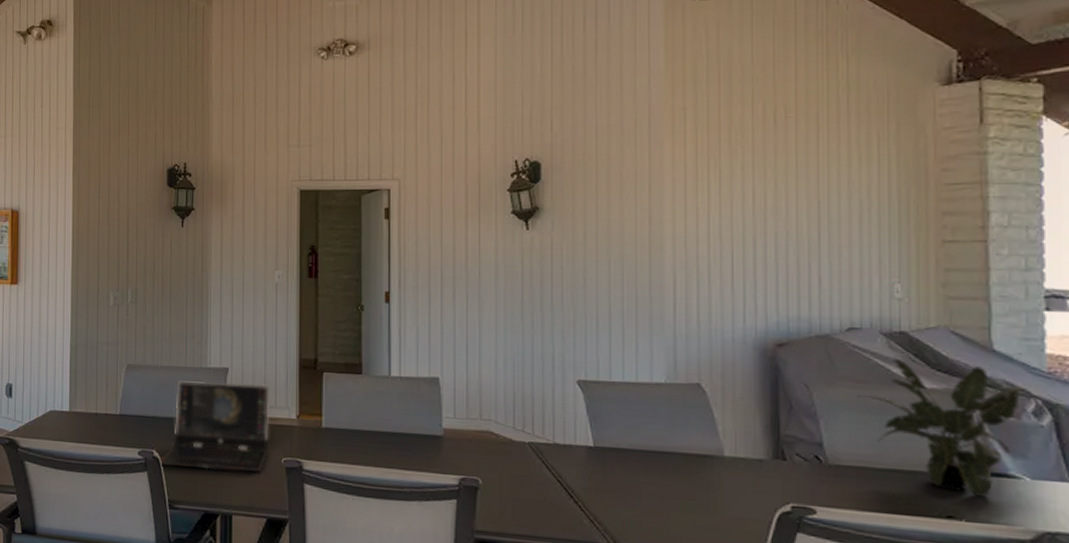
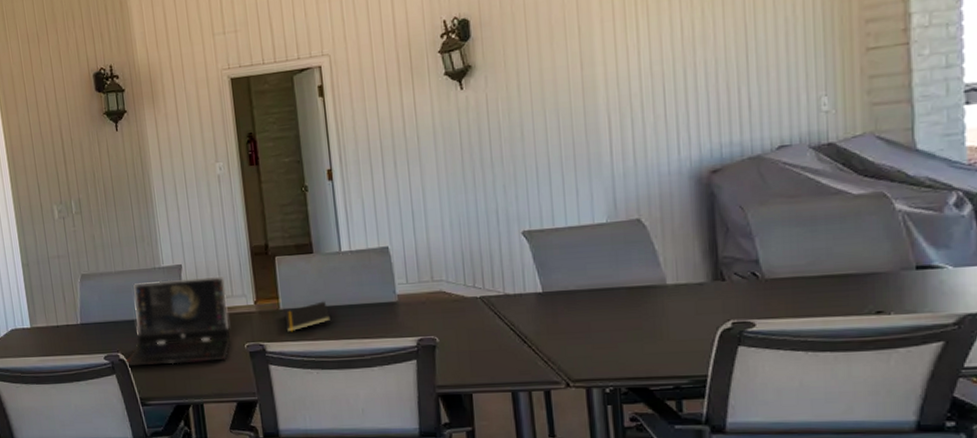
notepad: none [326,425,373,453] -> present [284,301,332,332]
potted plant: present [857,358,1029,497] -> none [790,167,950,290]

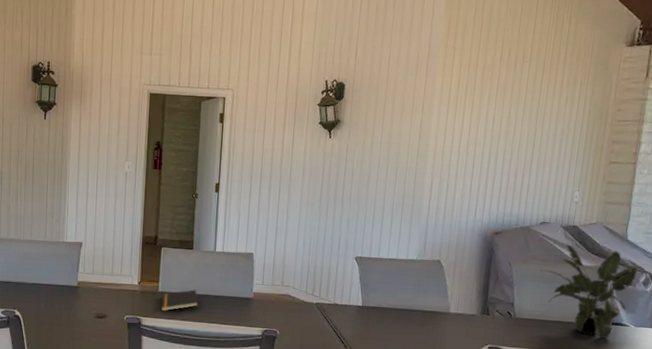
laptop computer: present [125,275,231,367] -> none [19,252,117,327]
potted plant: none [790,167,950,290] -> present [540,244,643,339]

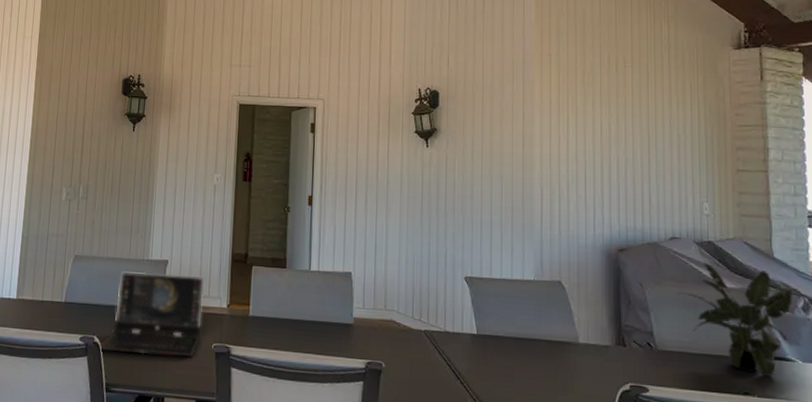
laptop computer: none [19,252,117,327] -> present [98,271,204,357]
notepad: present [161,289,199,311] -> none [252,313,294,339]

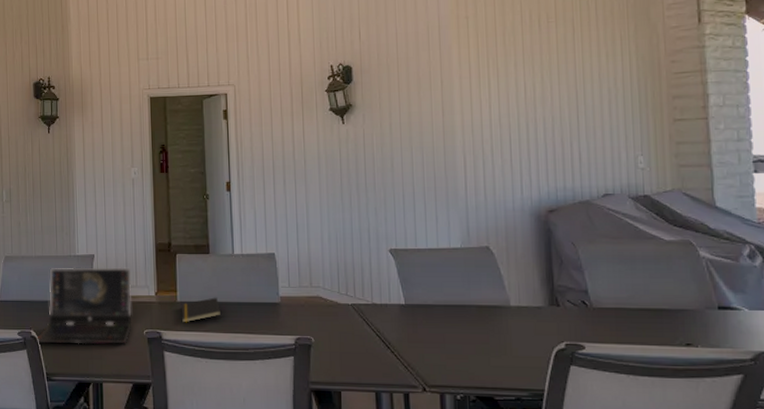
notepad: none [252,313,294,339] -> present [181,297,222,323]
potted plant: present [678,263,799,377] -> none [613,217,744,326]

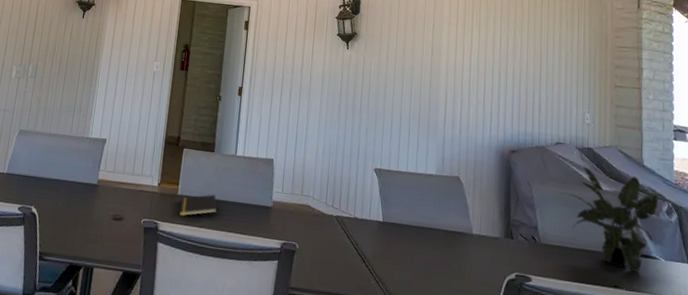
laptop computer: present [36,267,132,344] -> none [35,147,138,230]
potted plant: none [613,217,744,326] -> present [561,167,664,272]

